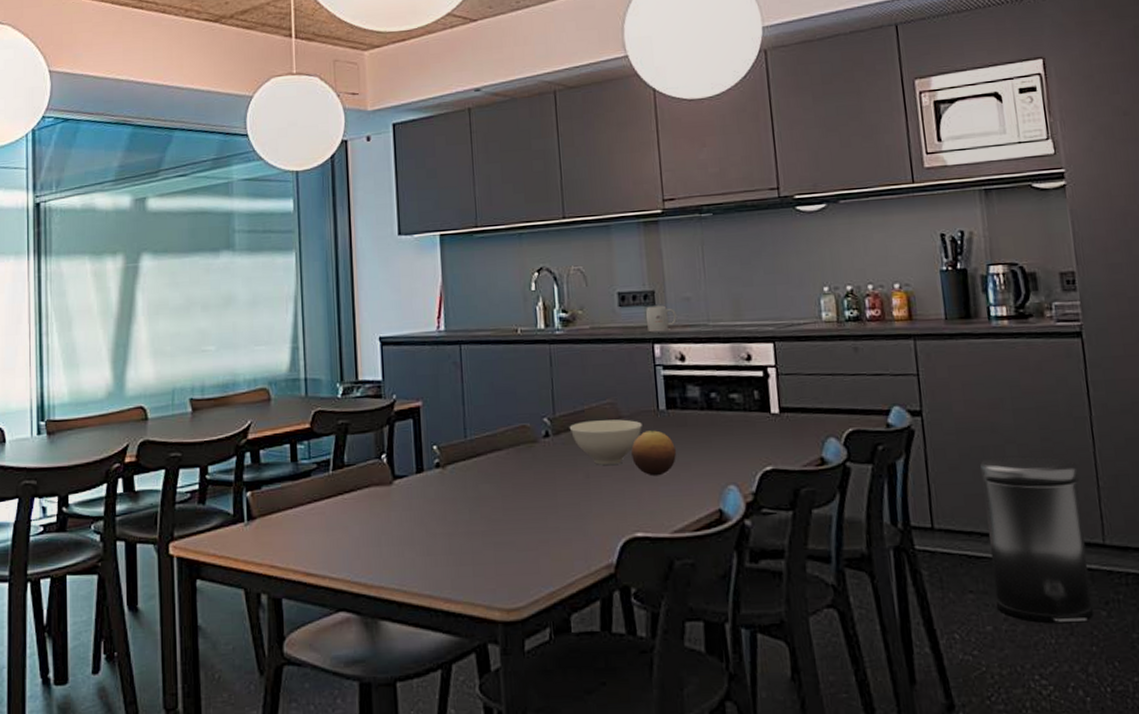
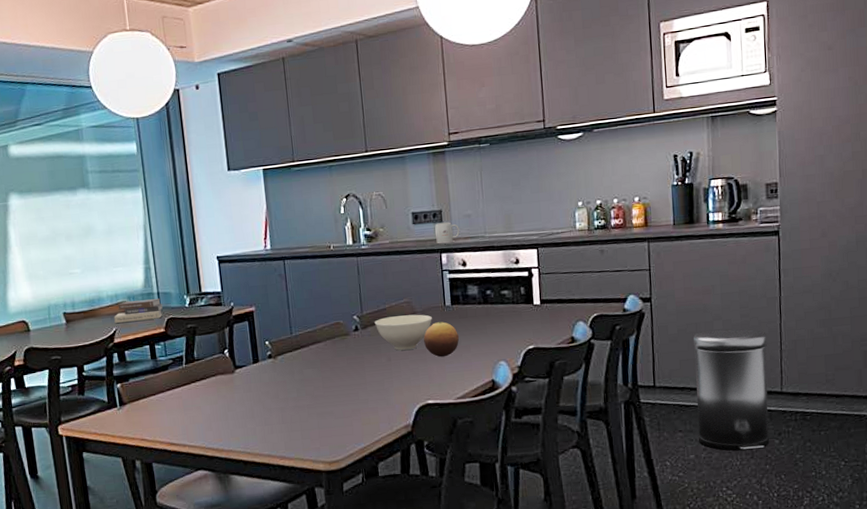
books: none [250,386,310,414] -> present [114,298,163,323]

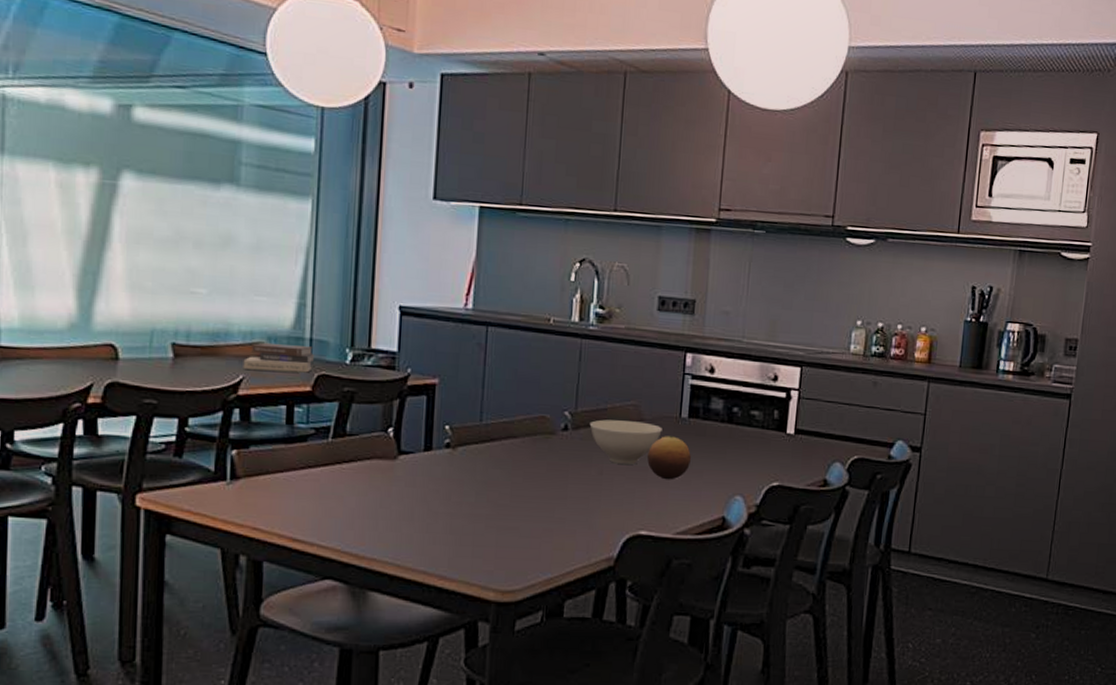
mug: present [434,222,460,244] -> none [682,315,713,342]
pedal bin: present [693,328,769,451] -> none [948,495,1041,642]

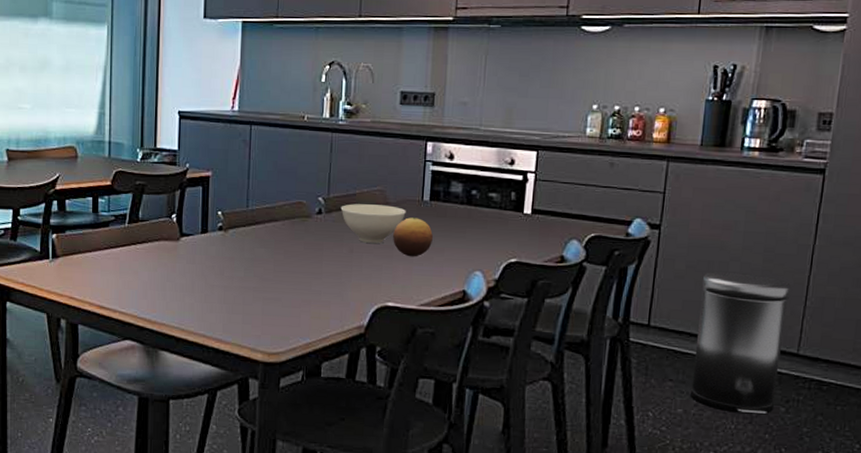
books: present [243,342,314,373] -> none [59,146,112,170]
pedal bin: none [948,495,1041,642] -> present [689,271,792,415]

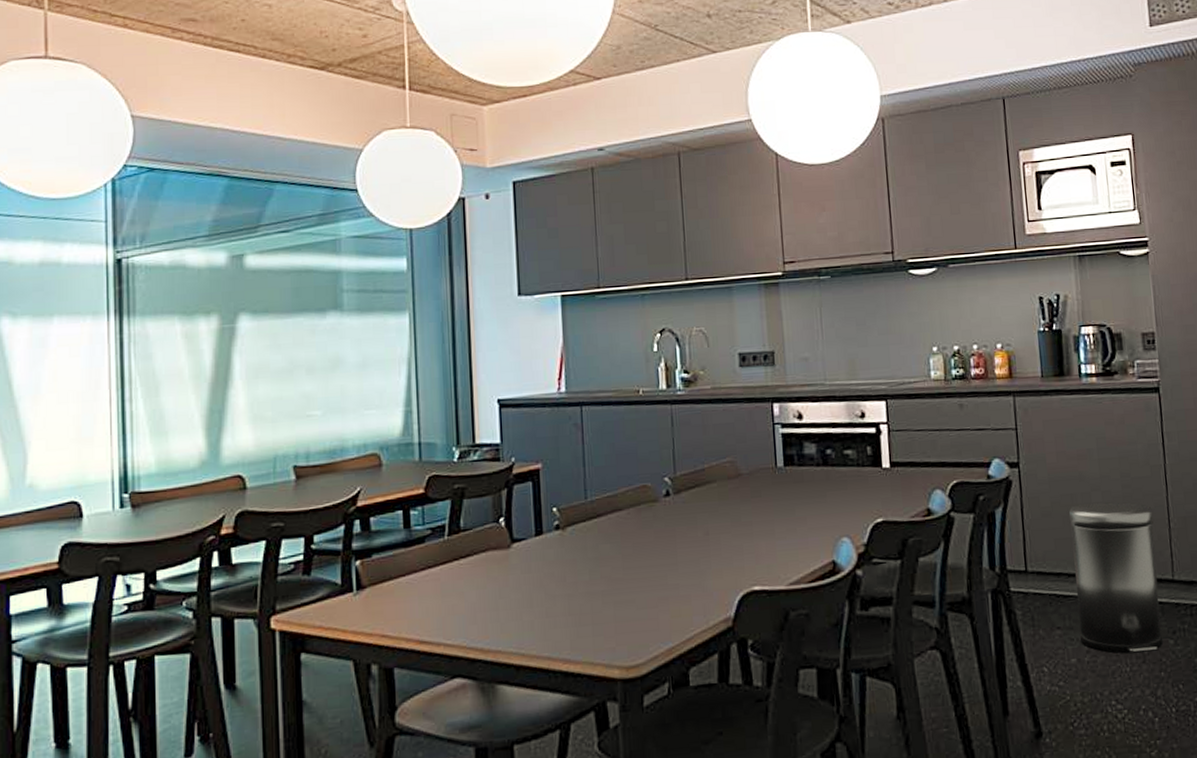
bowl: present [340,204,406,243] -> none [689,477,761,522]
fruit: present [393,217,433,257] -> none [750,487,793,532]

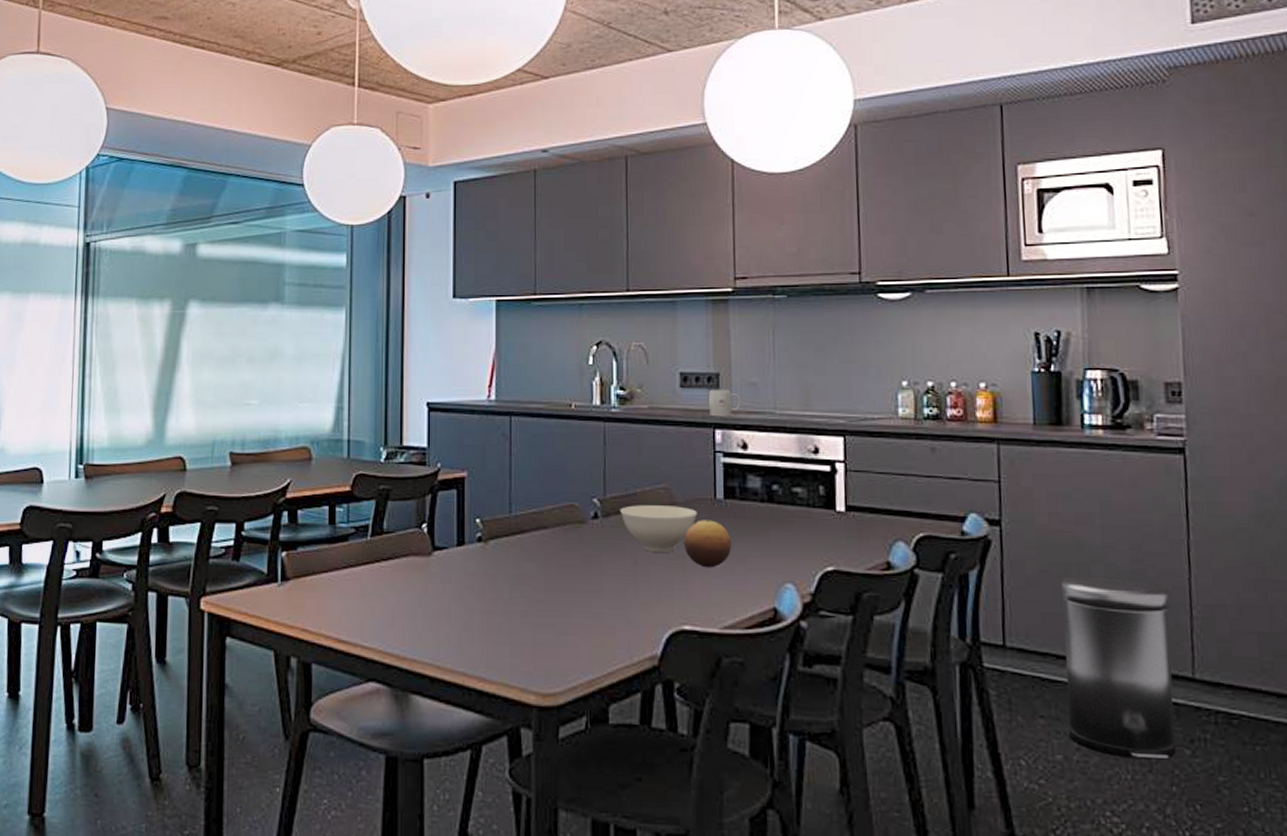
bowl: none [689,477,761,522] -> present [620,505,697,552]
fruit: none [750,487,793,532] -> present [684,520,731,568]
mug: none [765,365,795,392] -> present [708,389,741,417]

